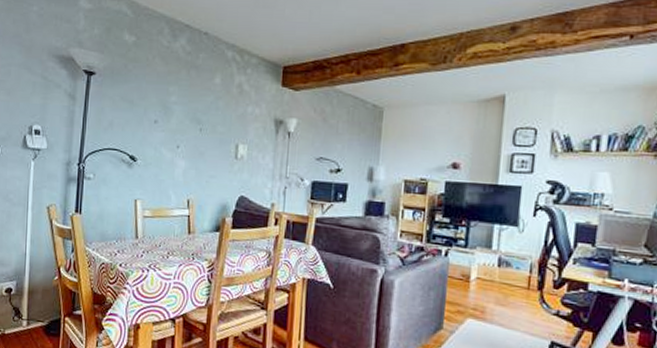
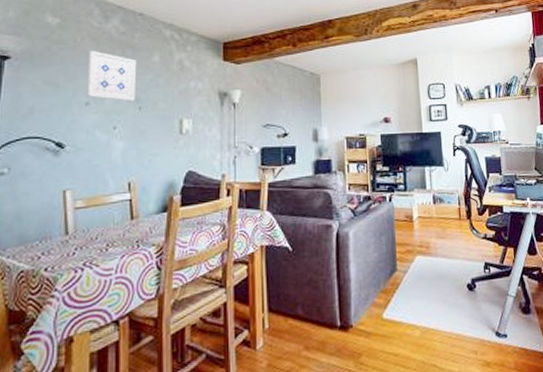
wall art: none [156,69,200,123] -> present [87,50,137,102]

